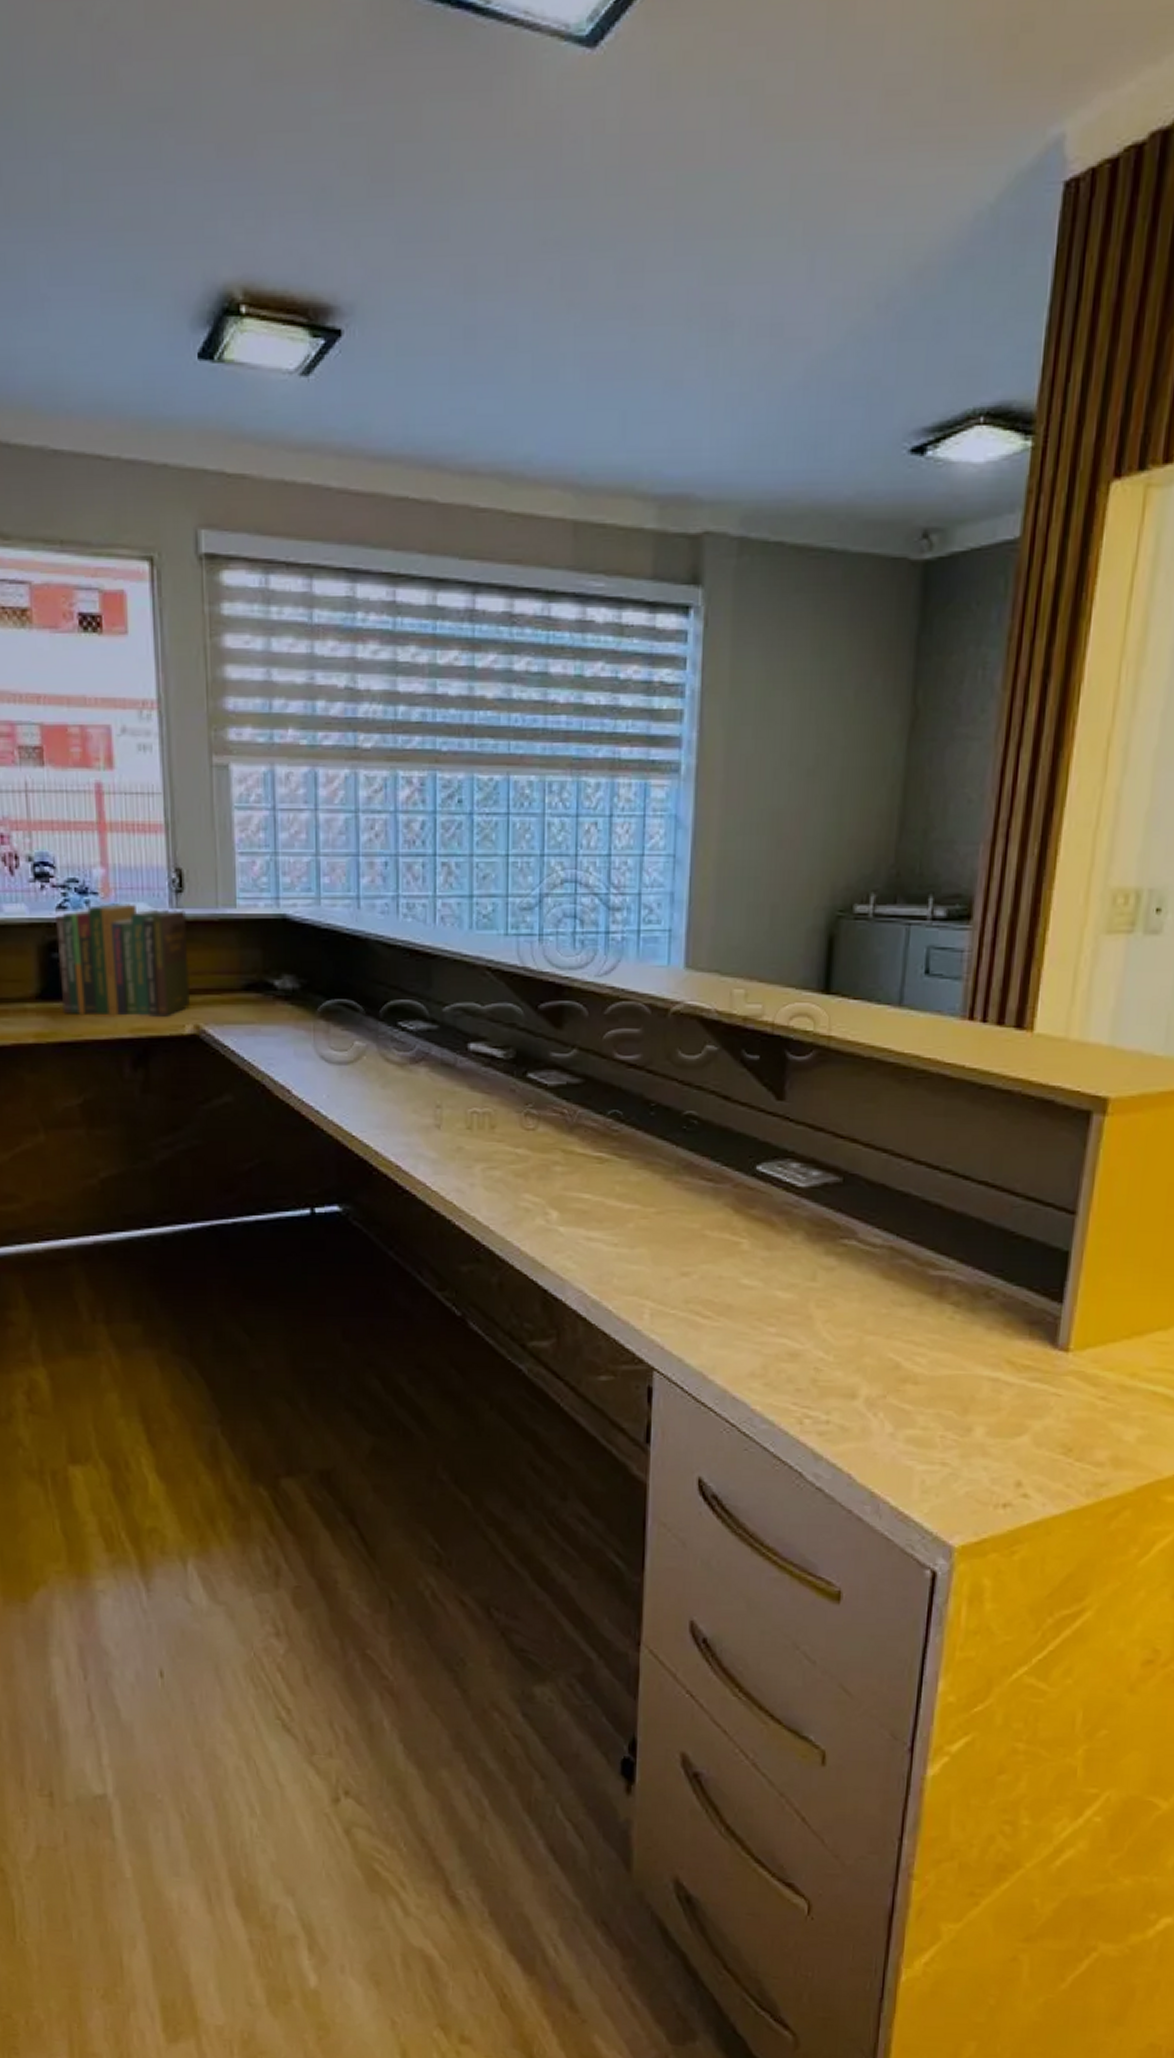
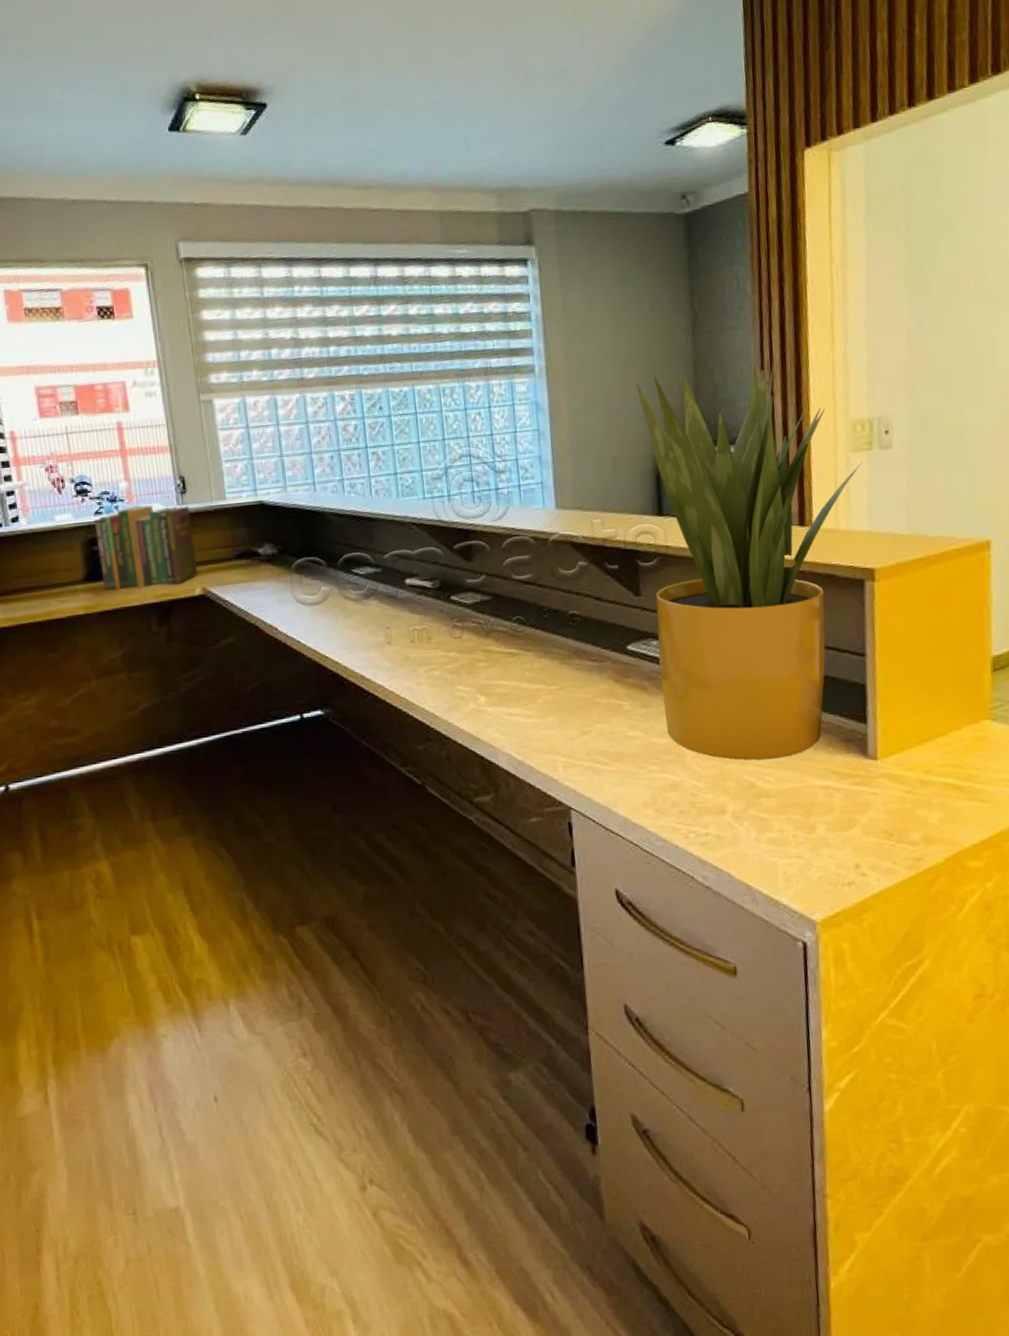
planter: none [794,773,1118,1335] -> present [635,350,863,760]

